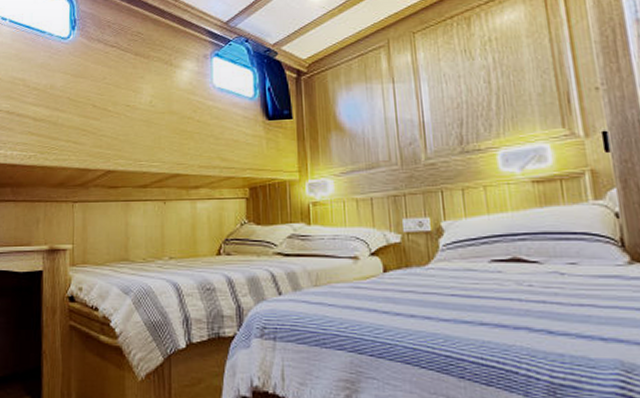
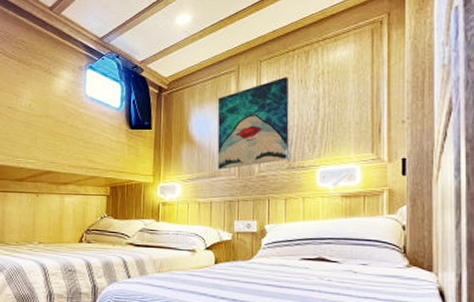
wall art: none [367,47,460,159] -> present [217,76,289,169]

